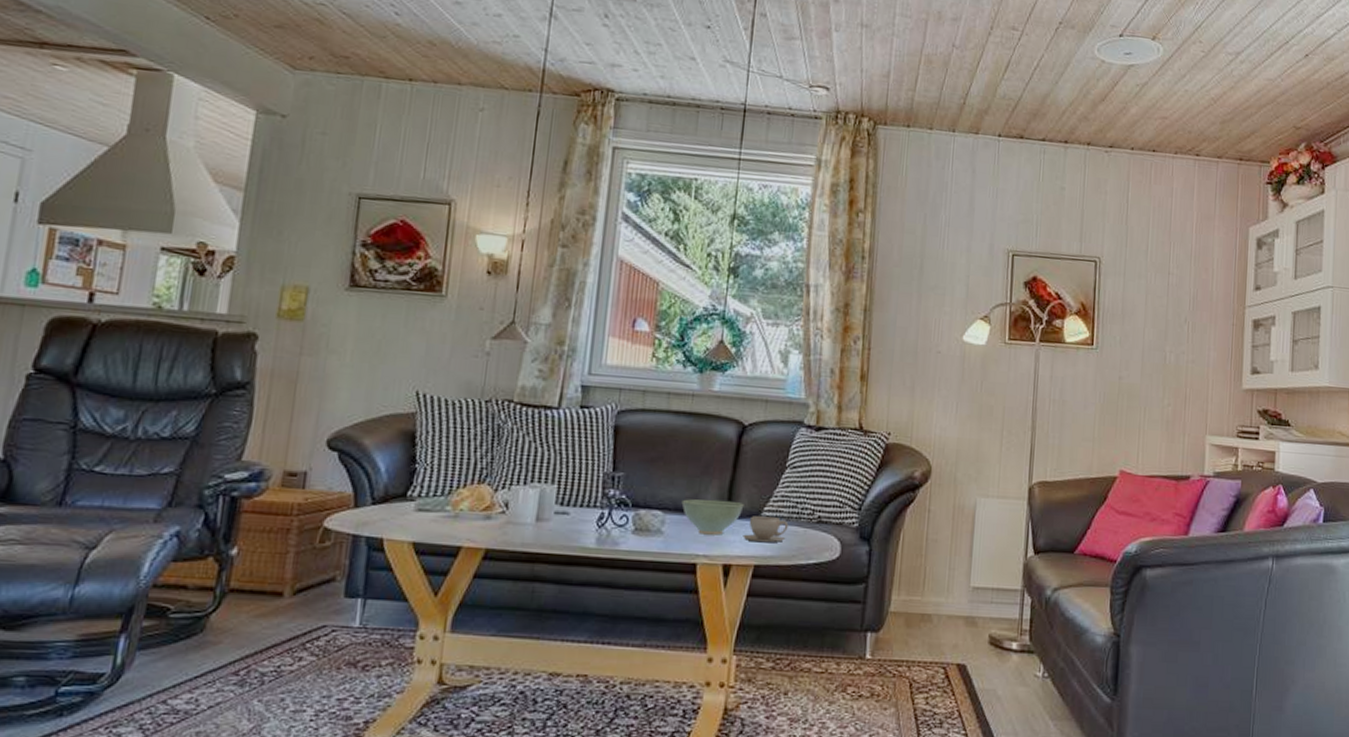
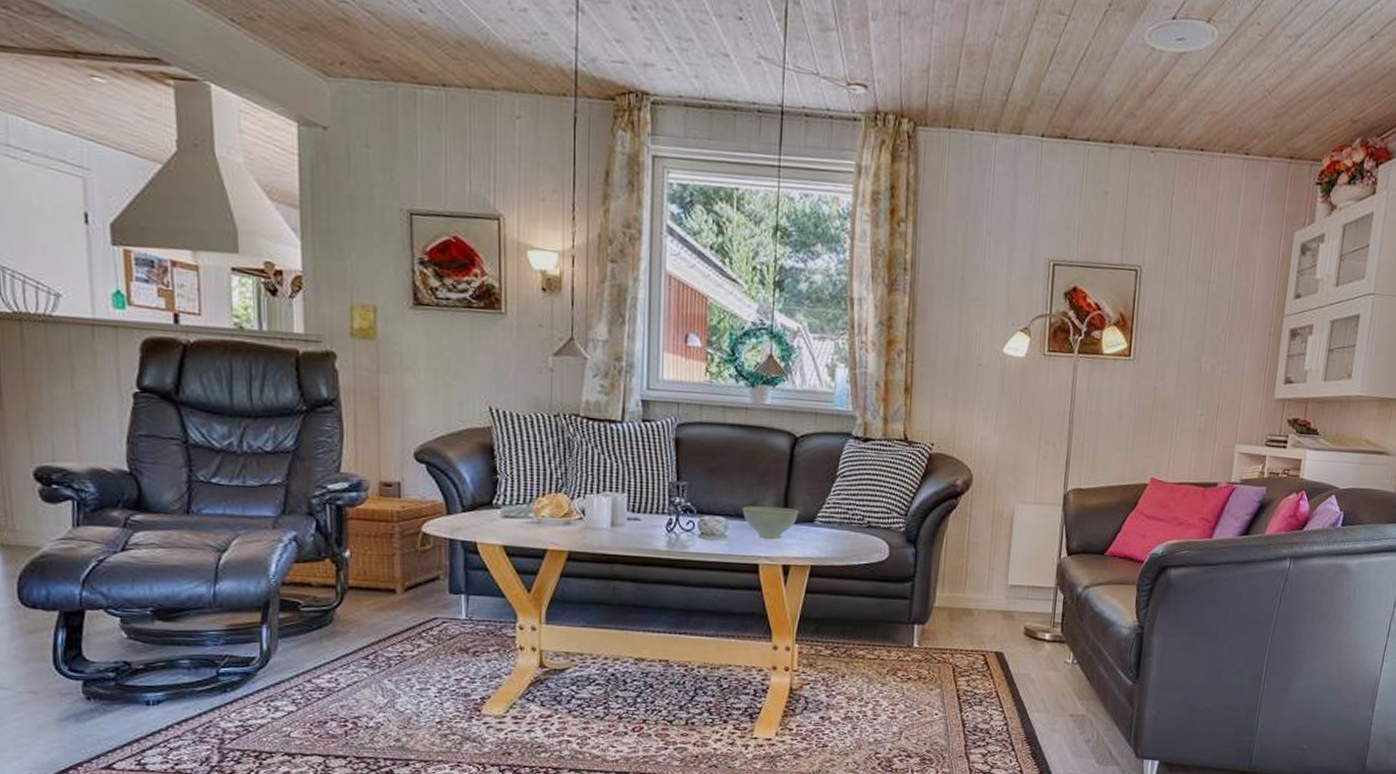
teacup: present [742,516,789,543] -> none [799,521,841,546]

